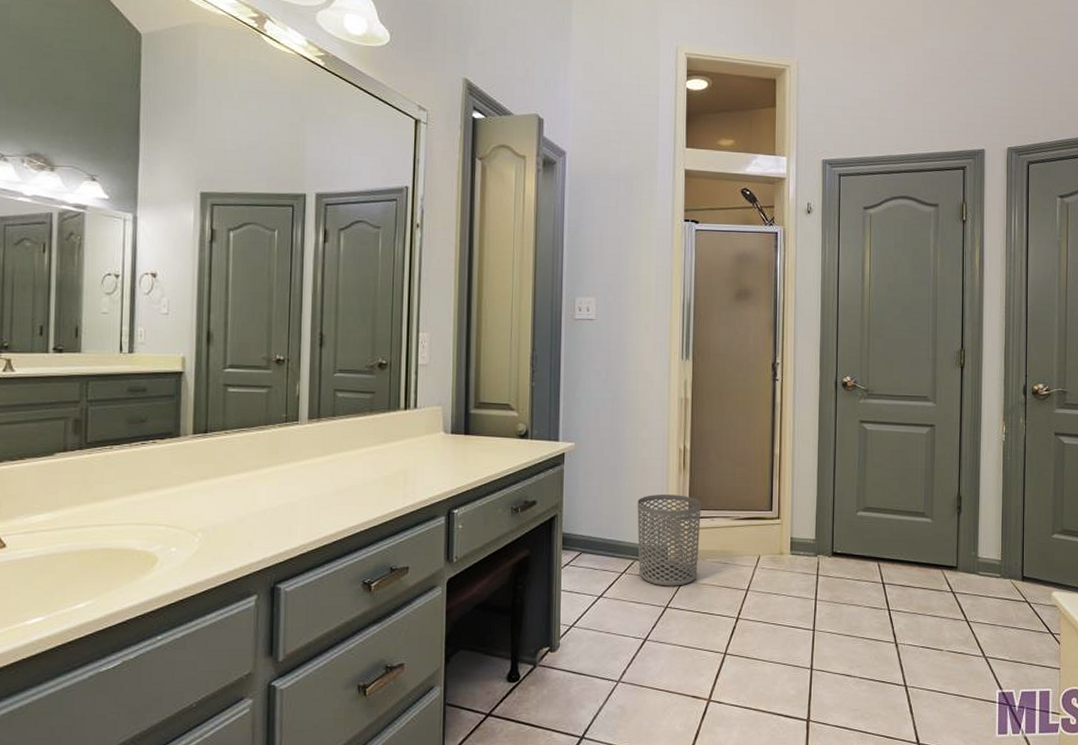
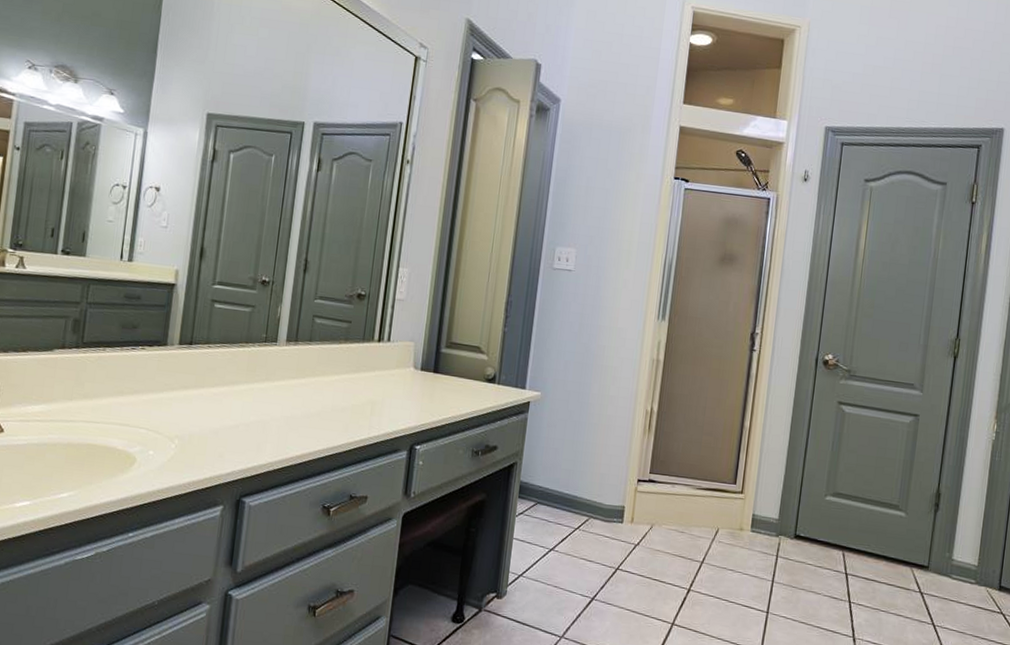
waste bin: present [637,495,701,586] -> none [593,453,663,550]

